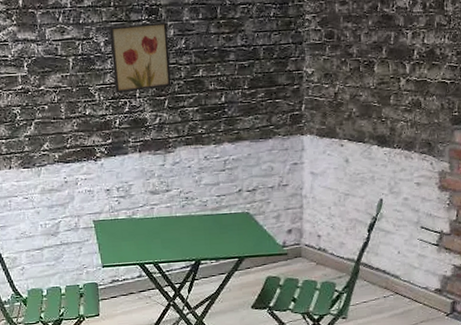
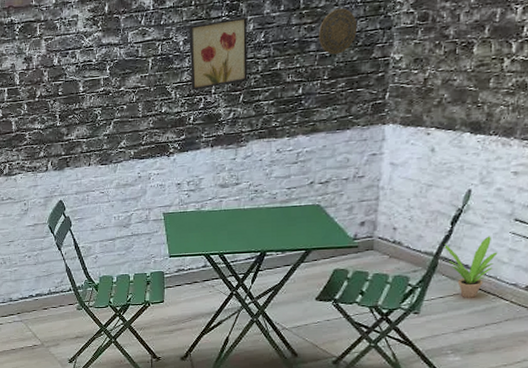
decorative plate: none [236,21,272,65] -> present [319,8,358,55]
potted plant: none [362,242,409,302] -> present [443,236,498,298]

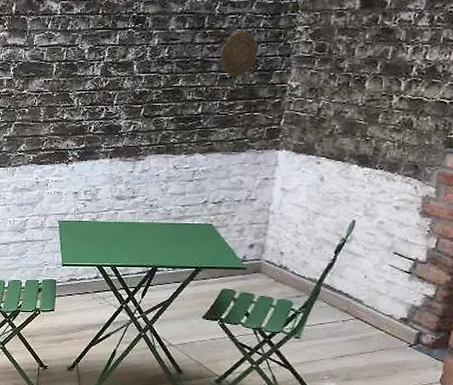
wall art: present [189,17,248,91] -> none [93,31,152,100]
potted plant: present [443,236,498,298] -> none [326,267,377,326]

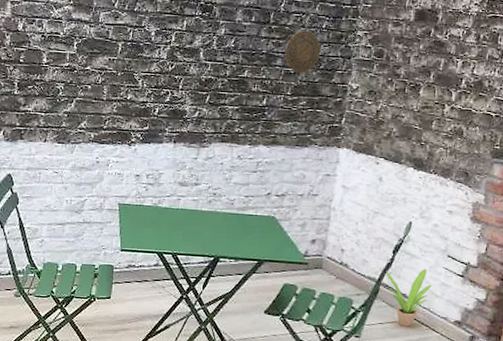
potted plant: none [326,267,377,326] -> present [385,268,432,327]

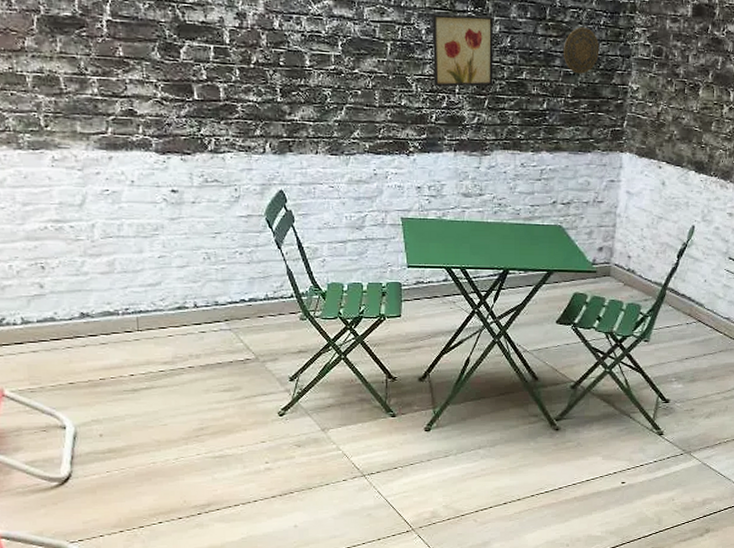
wall art: none [159,18,219,84] -> present [433,14,493,87]
potted plant: present [385,268,432,327] -> none [670,271,715,329]

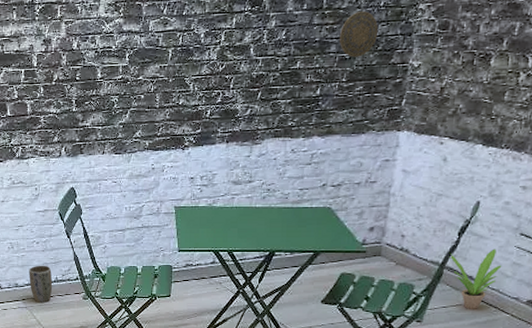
plant pot: none [231,280,263,324] -> present [29,265,53,303]
wall art: present [433,14,493,87] -> none [210,13,269,85]
potted plant: none [670,271,715,329] -> present [449,249,502,309]

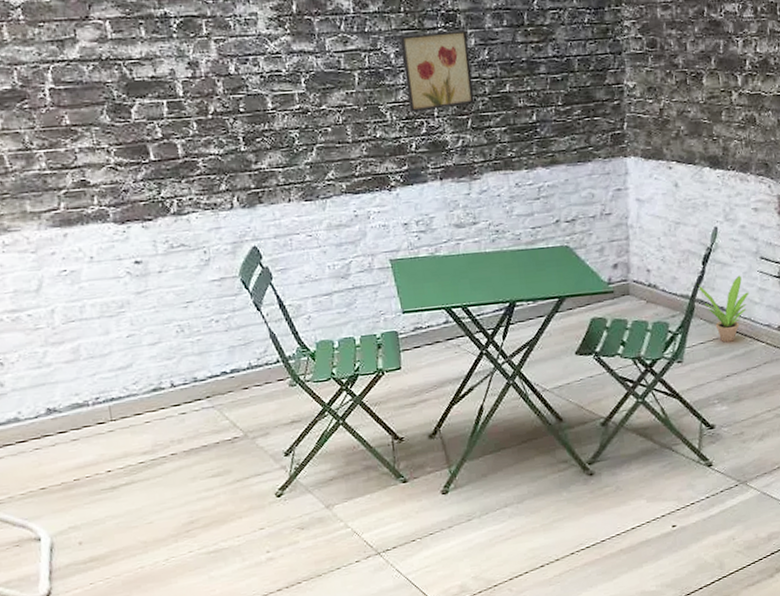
plant pot: present [29,265,53,303] -> none [210,348,247,399]
wall art: none [210,13,269,85] -> present [400,30,475,113]
decorative plate: present [340,11,379,58] -> none [547,28,588,79]

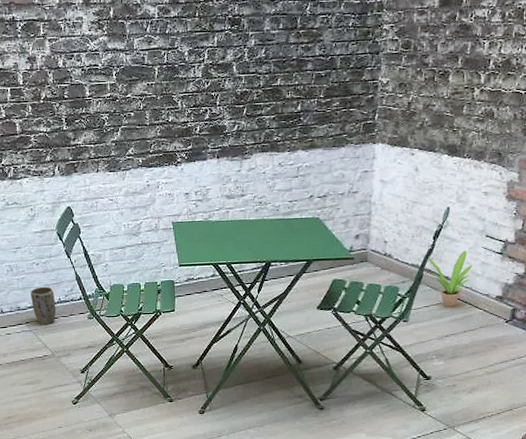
plant pot: none [210,348,247,399] -> present [30,286,56,325]
wall art: present [400,30,475,113] -> none [194,32,250,102]

